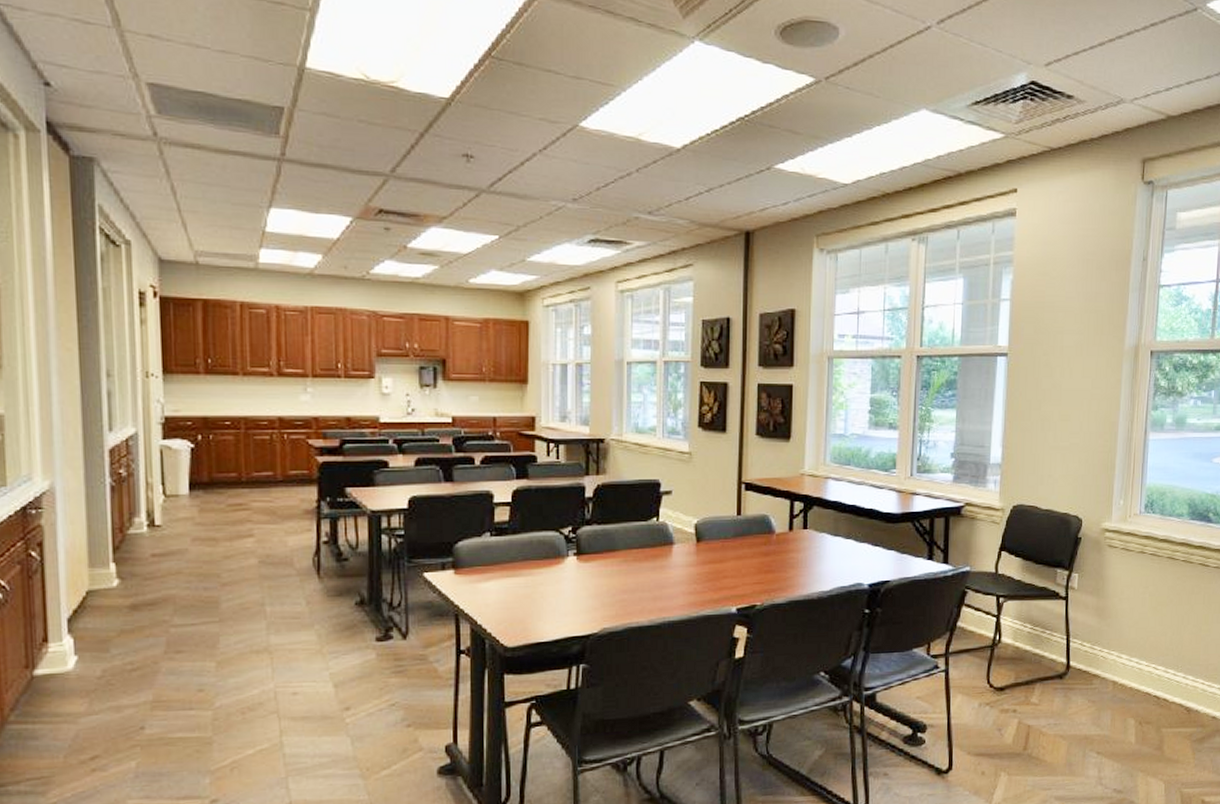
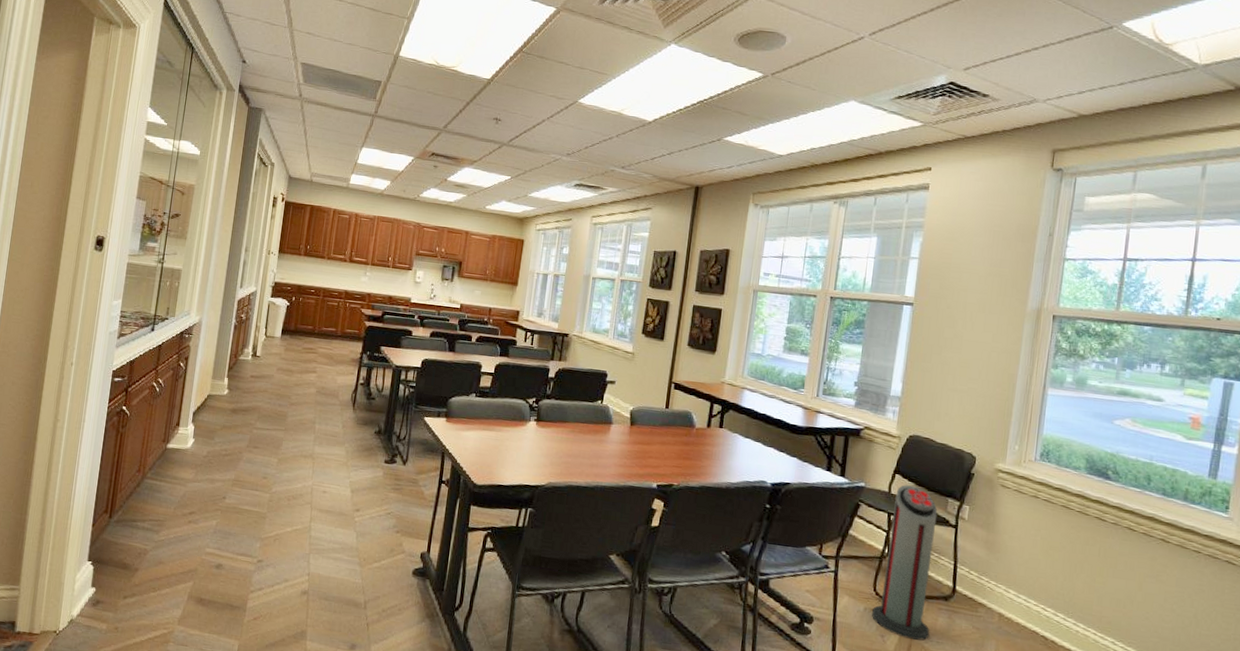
air purifier: none [987,561,1047,727] -> present [872,485,938,641]

